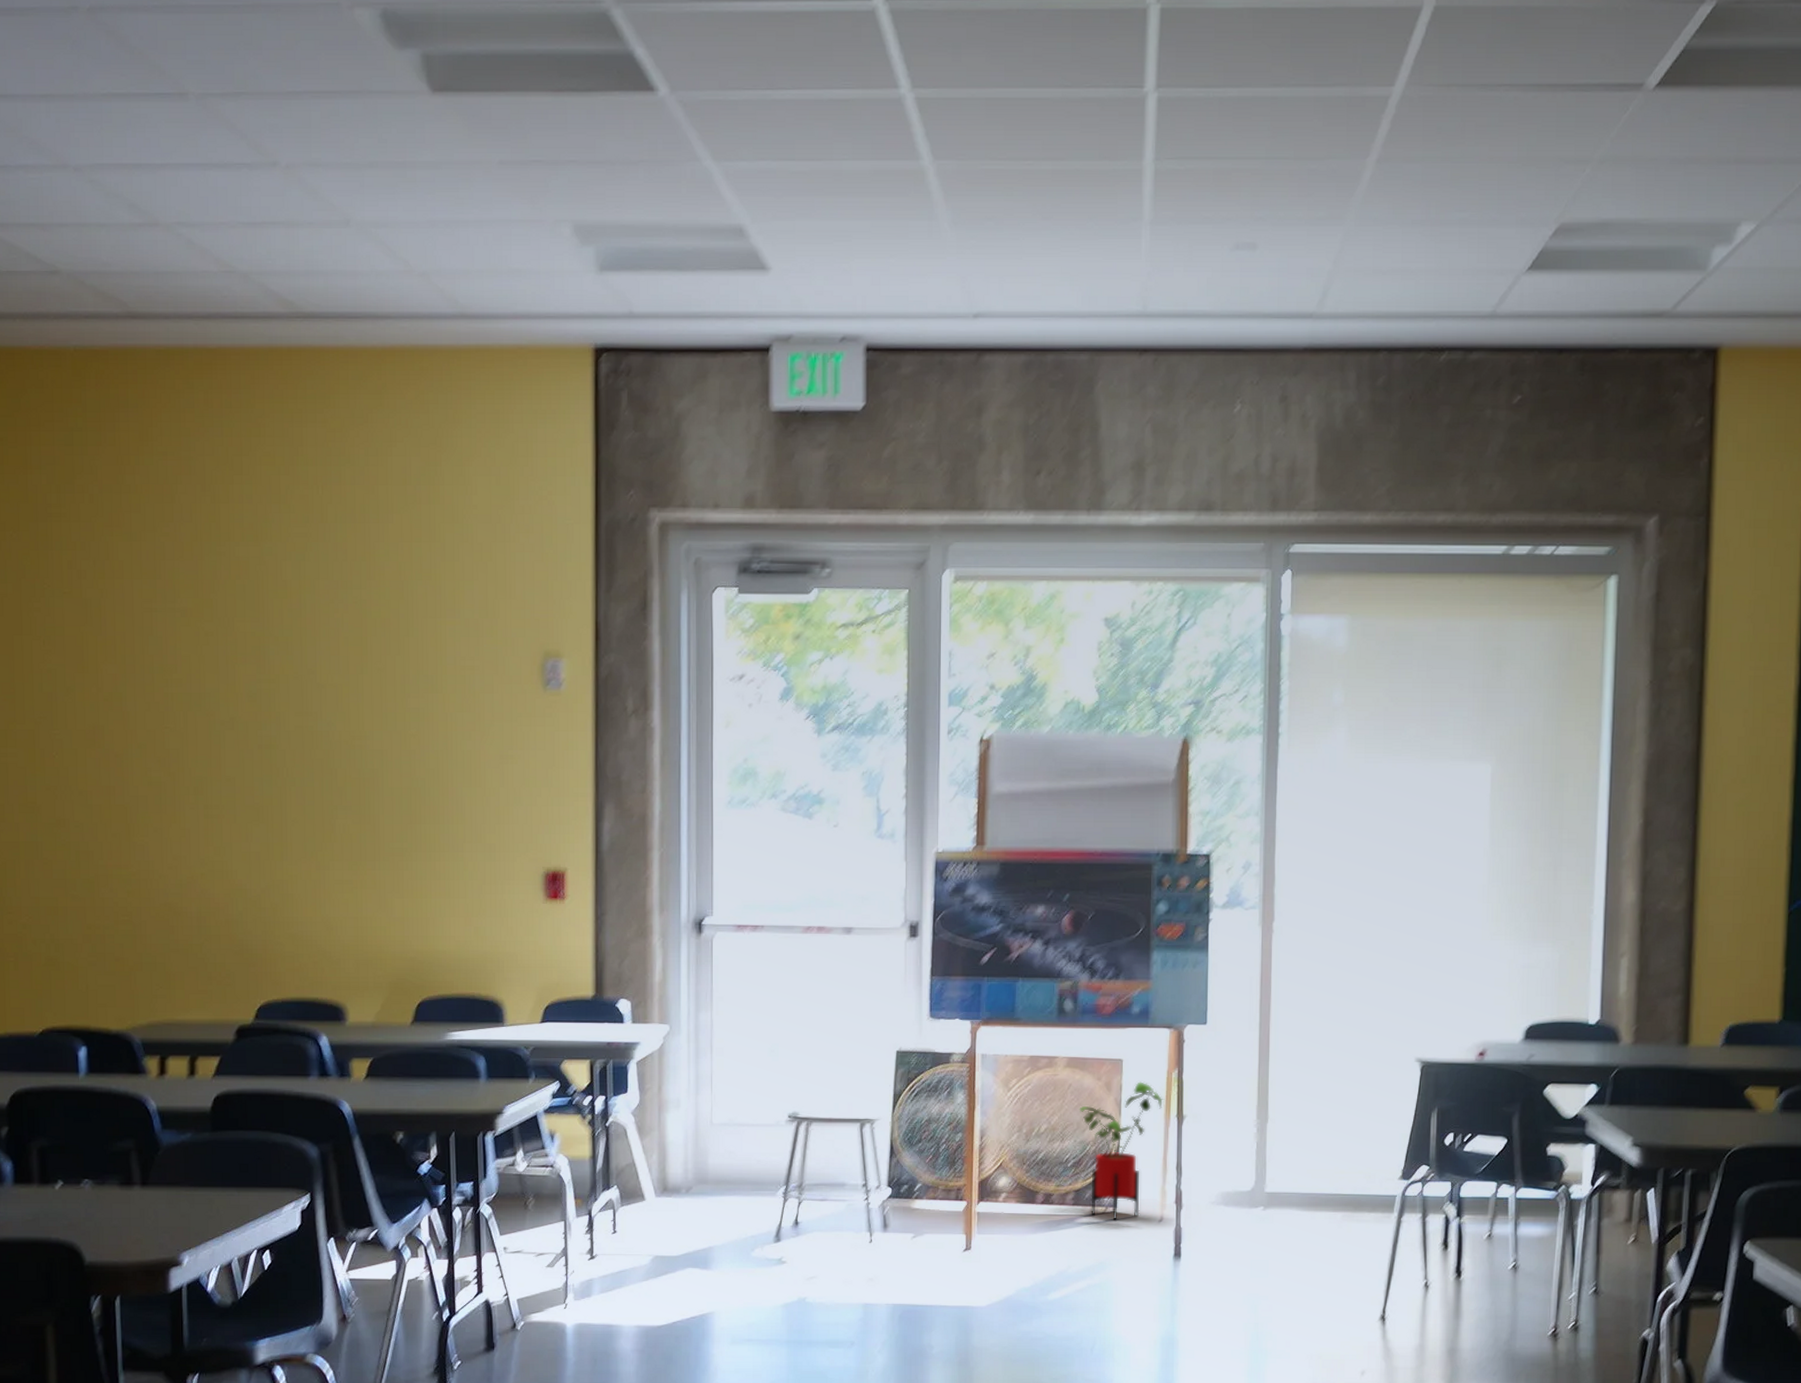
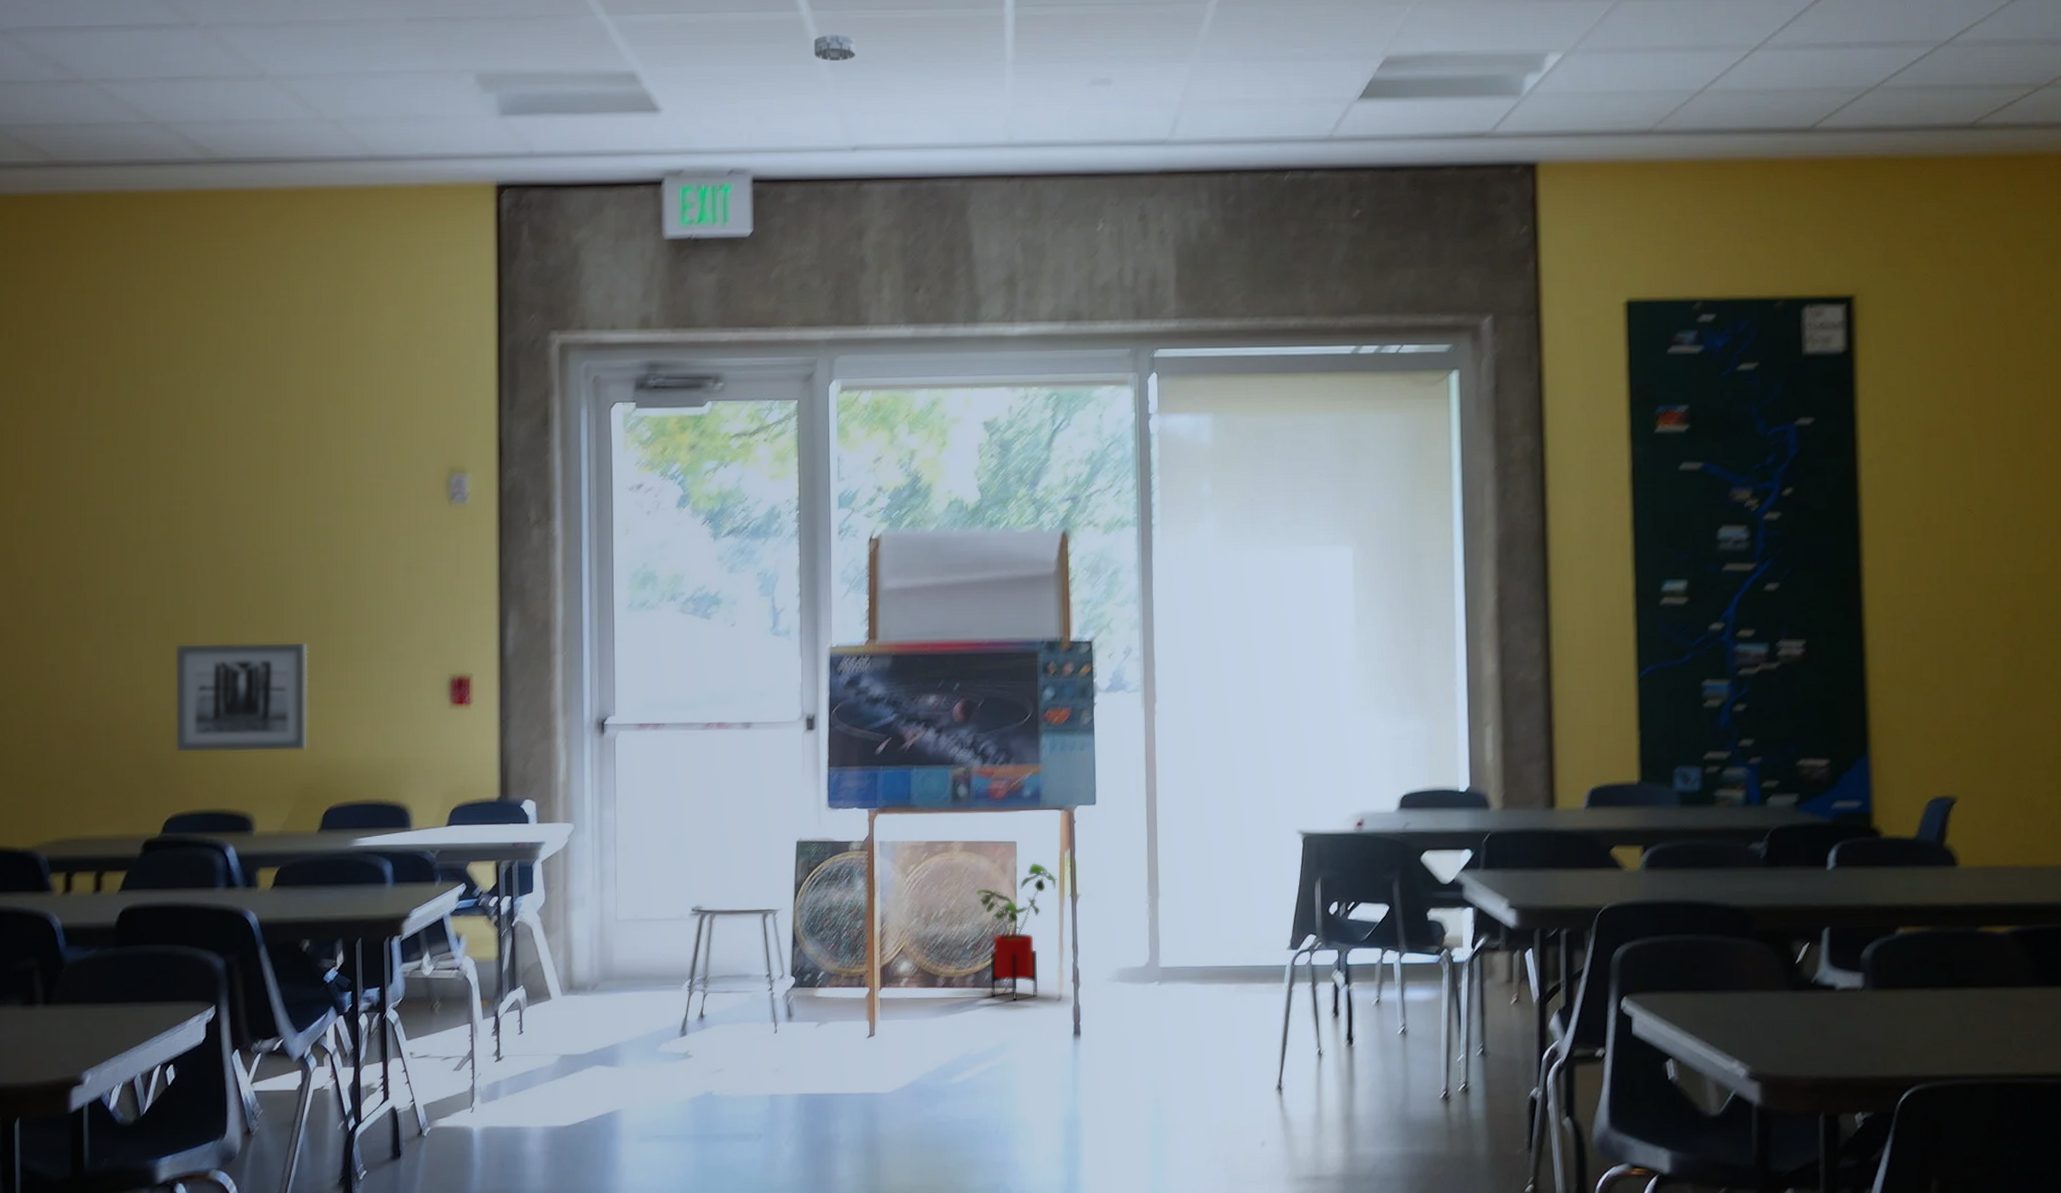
wall art: none [265,827,401,941] -> present [174,641,309,753]
smoke detector: none [935,187,980,217] -> present [813,34,855,61]

